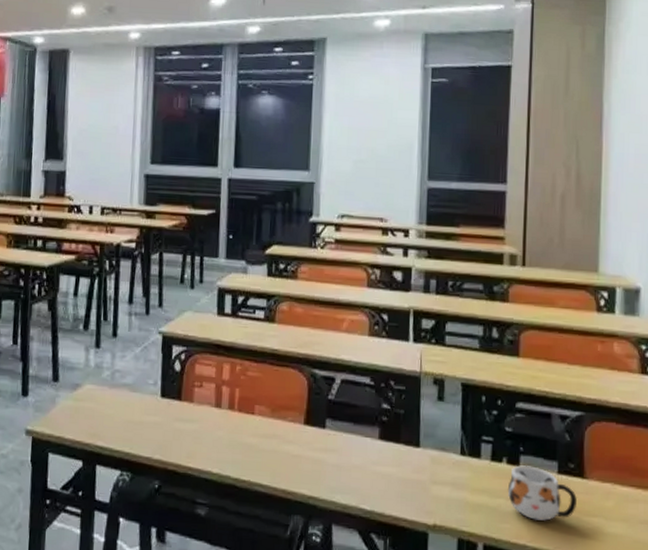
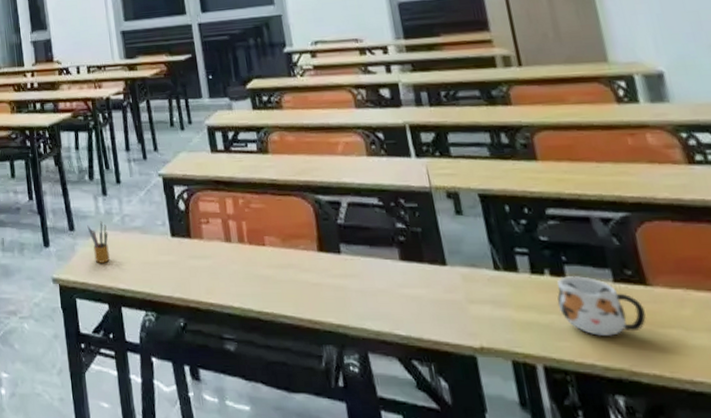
pencil box: none [73,374,95,418] -> present [87,221,110,263]

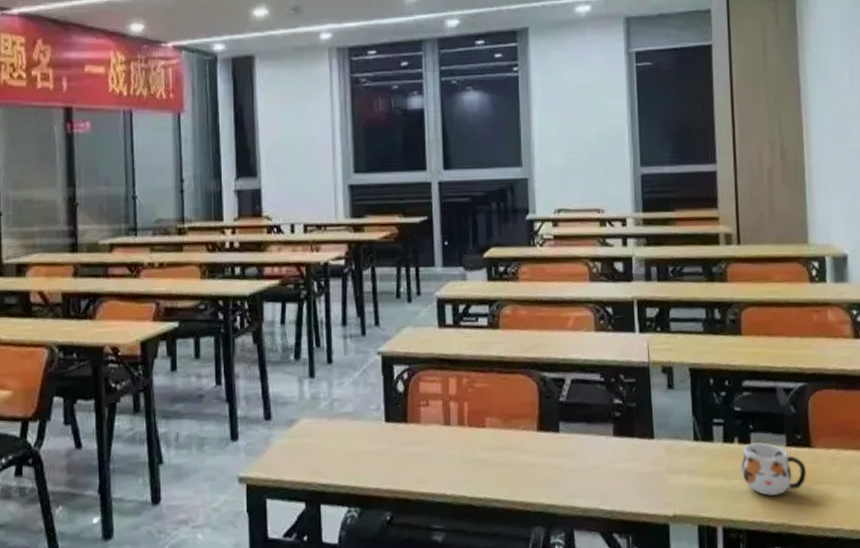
pencil box: present [87,221,110,263] -> none [287,407,312,456]

